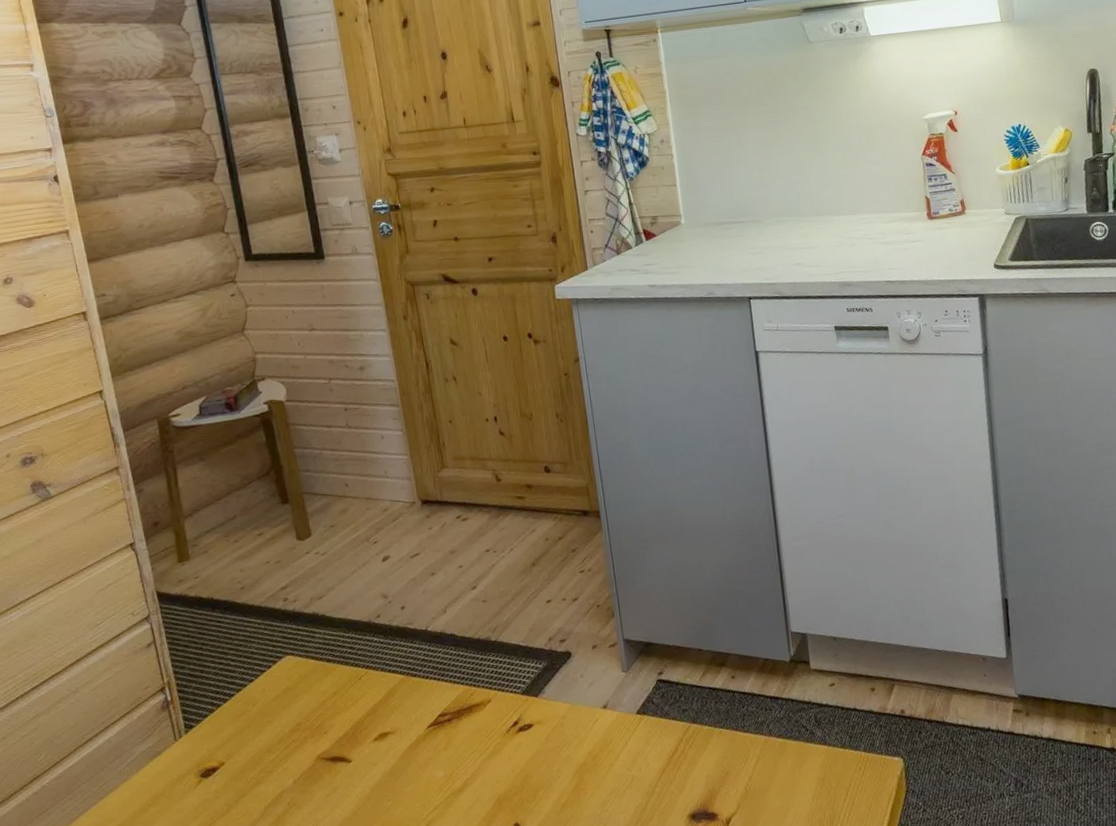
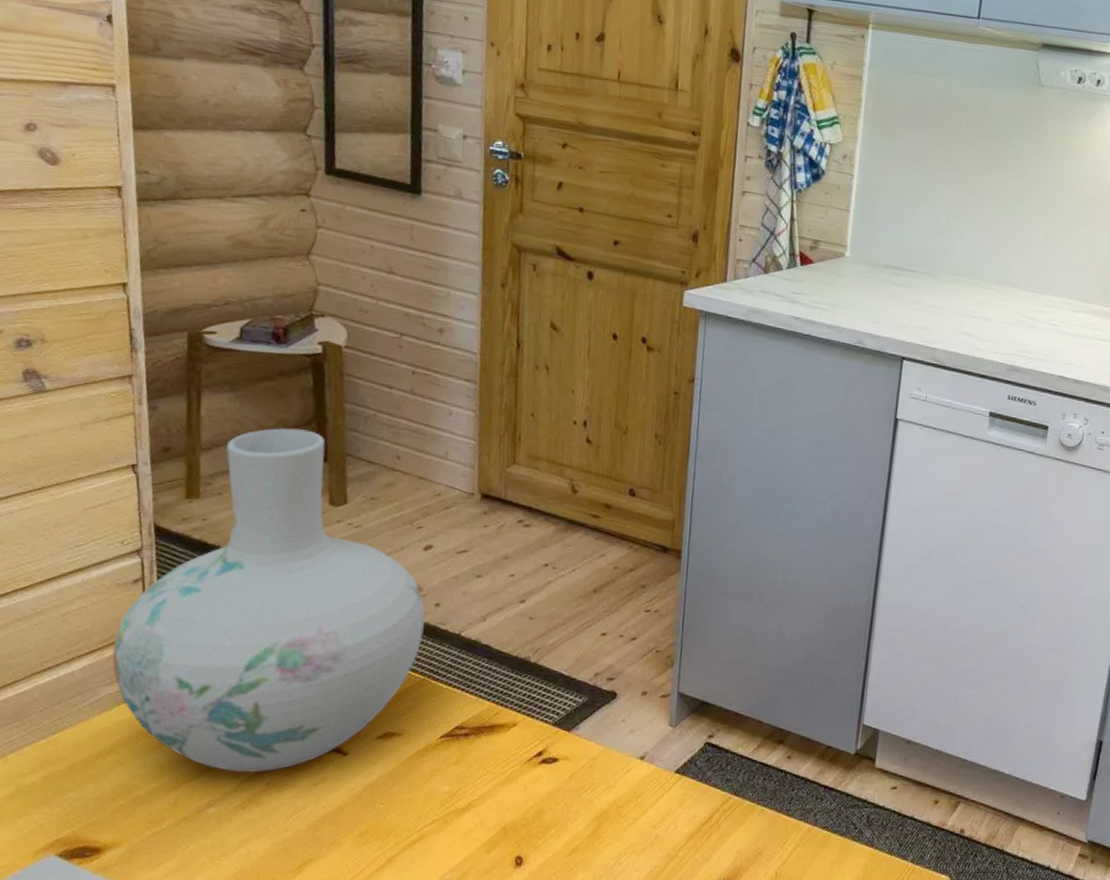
vase: none [139,479,396,800] -> present [112,428,425,773]

